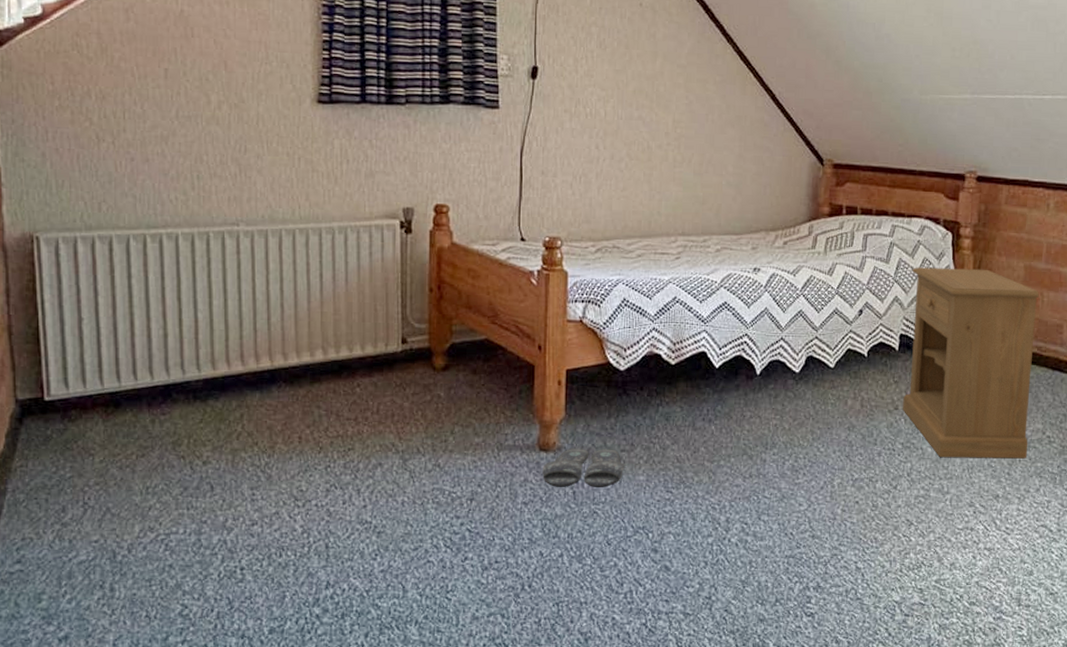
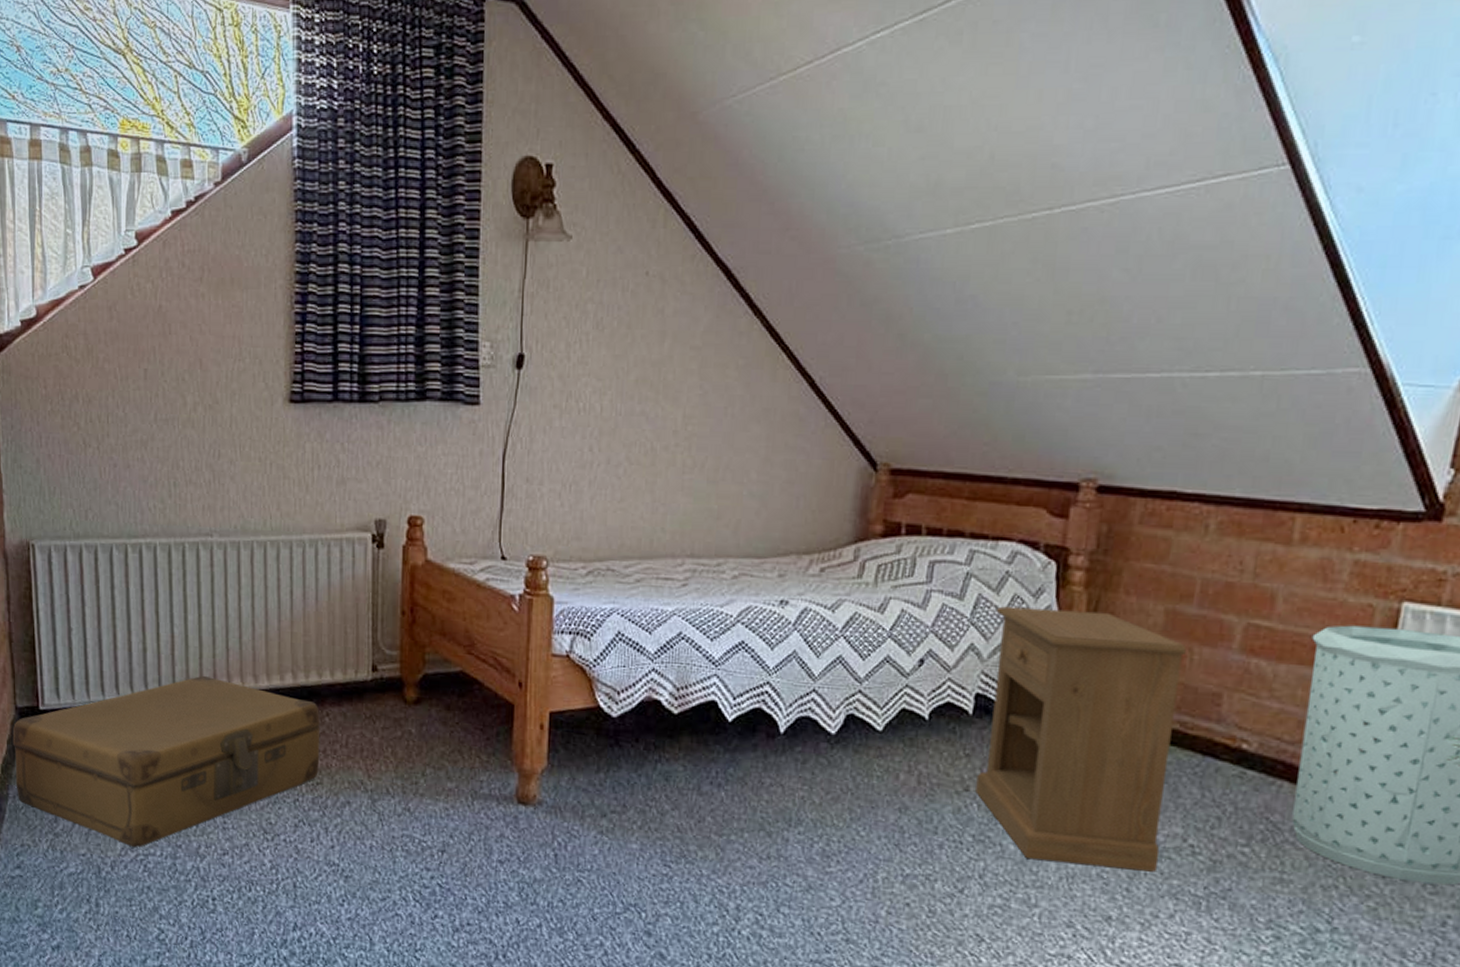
suitcase: none [12,357,352,529] -> present [12,676,321,848]
slippers: present [542,449,626,487] -> none [521,804,616,853]

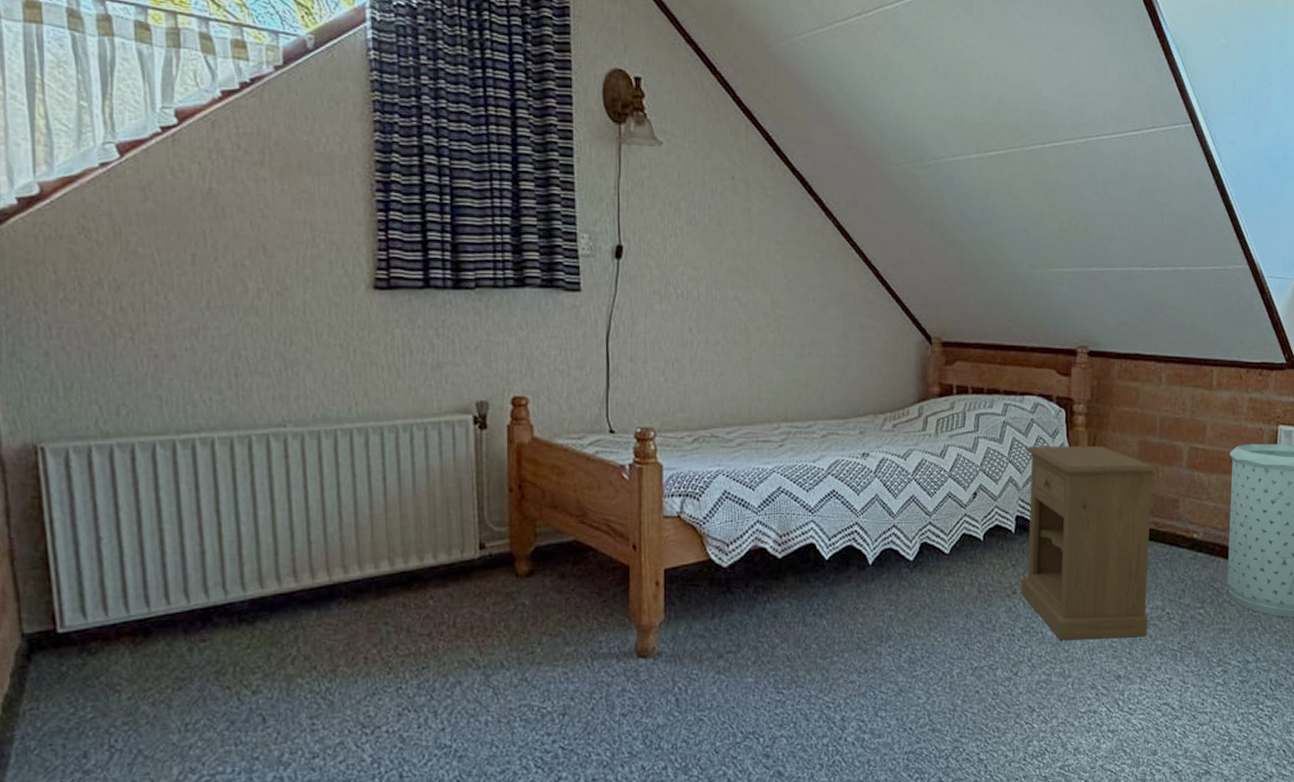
suitcase: present [12,676,321,848] -> none [18,573,425,770]

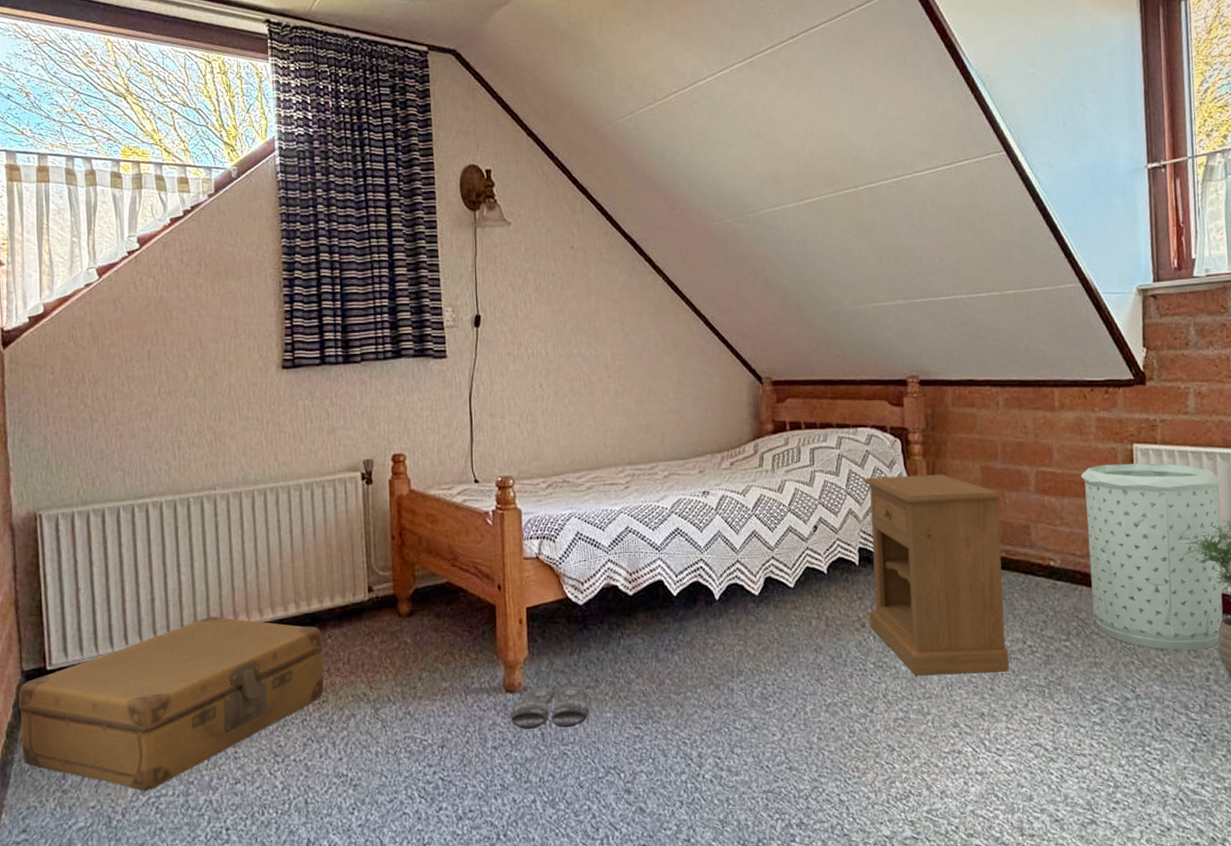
suitcase: none [18,573,425,770] -> present [18,617,325,792]
slippers: none [642,651,733,695] -> present [510,686,592,729]

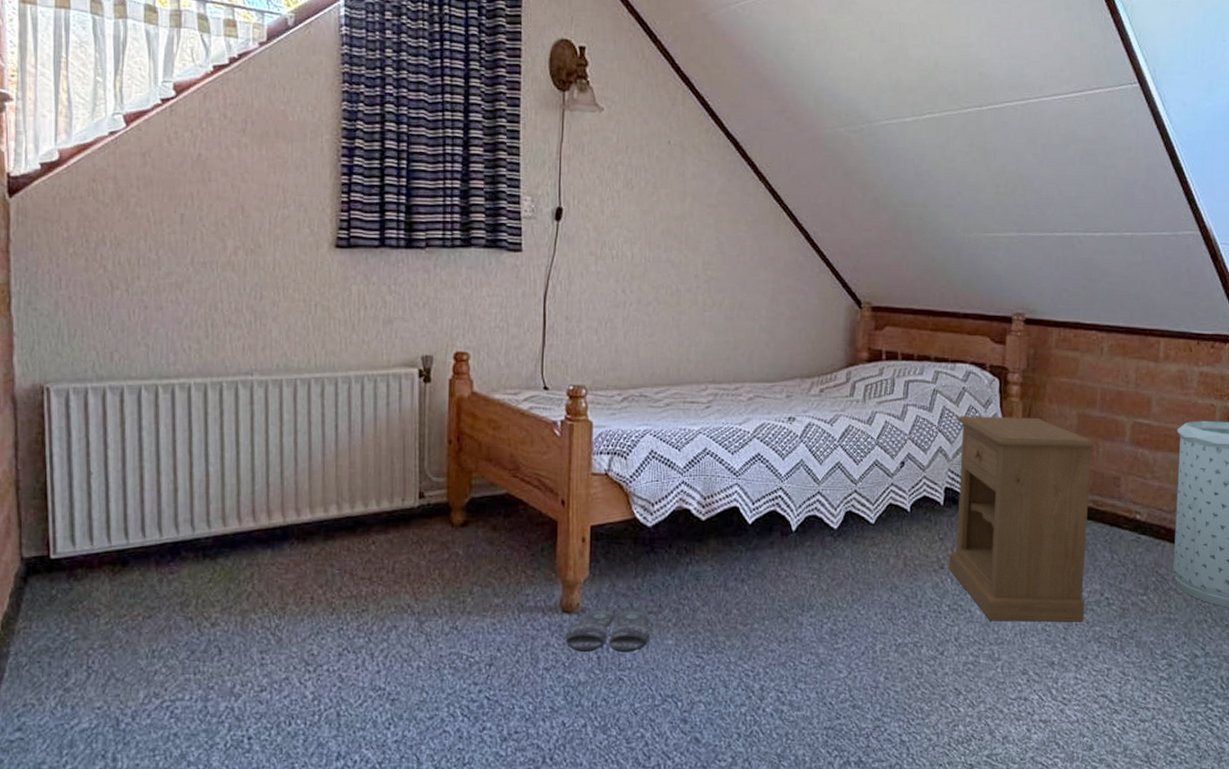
suitcase: present [18,617,325,792] -> none [16,513,366,695]

